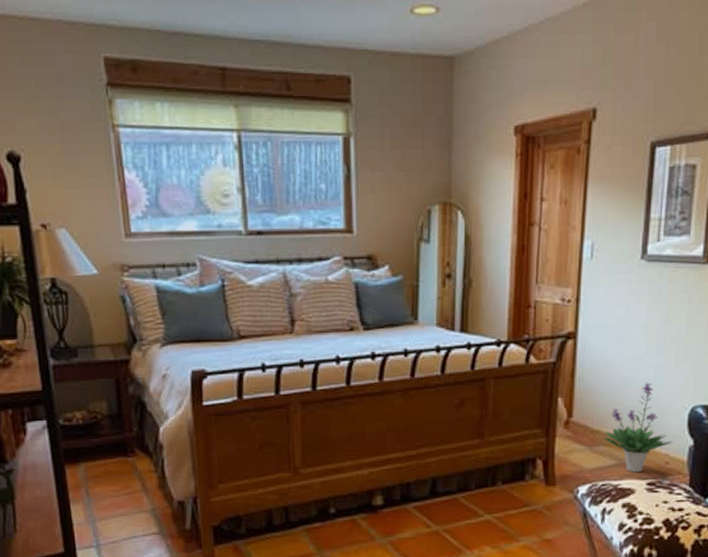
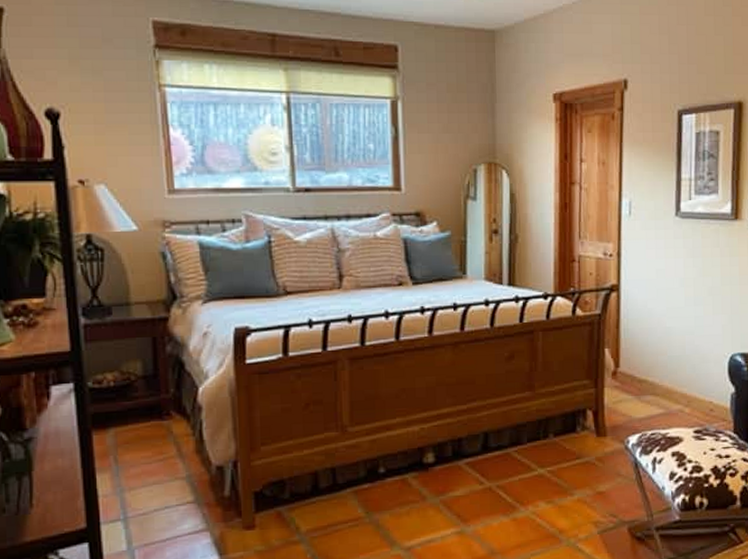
potted plant: present [604,382,673,473] -> none [651,332,716,421]

